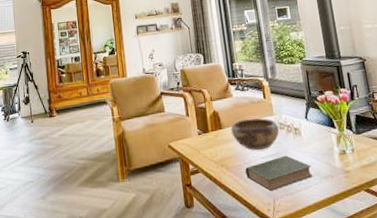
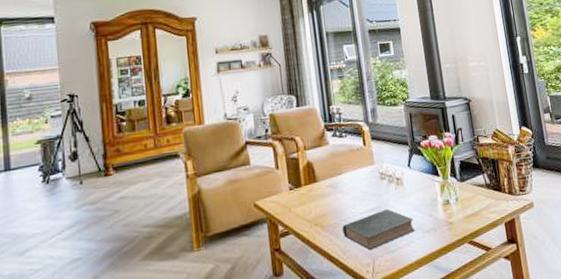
decorative bowl: present [231,118,279,150] -> none [326,168,380,205]

